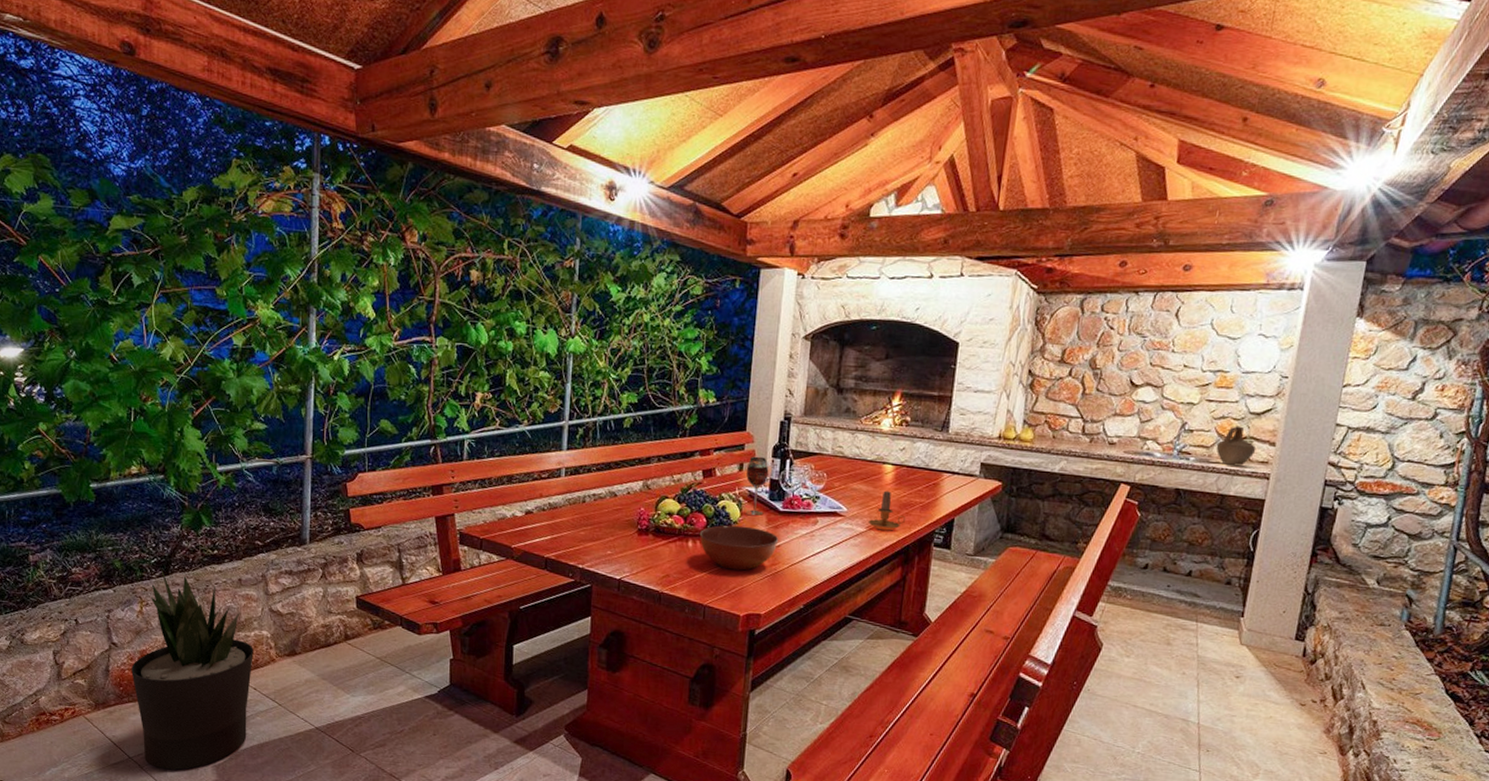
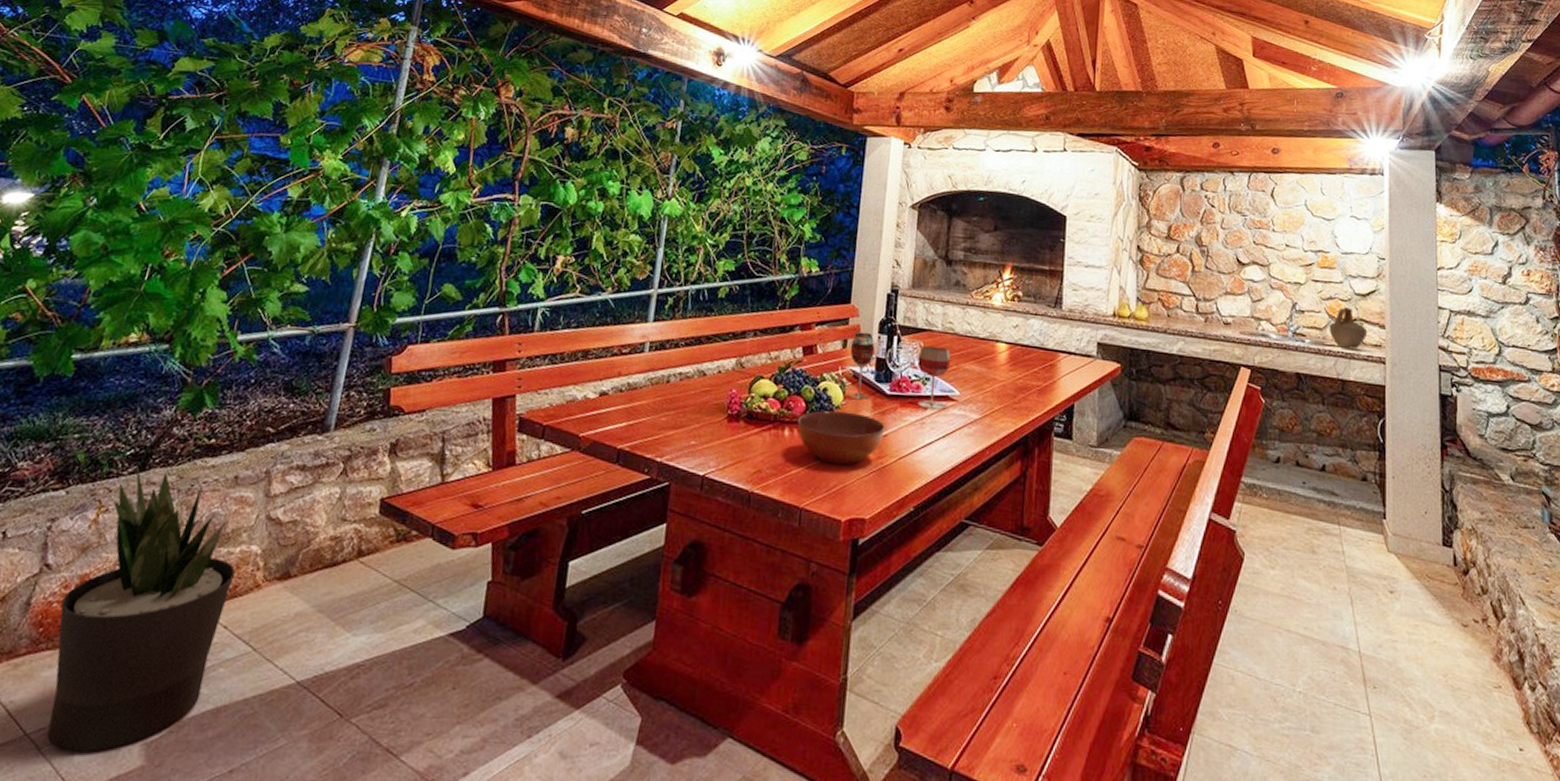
wineglass: none [807,467,840,525] -> present [916,345,952,410]
candle: present [868,490,905,531] -> none [982,372,1022,418]

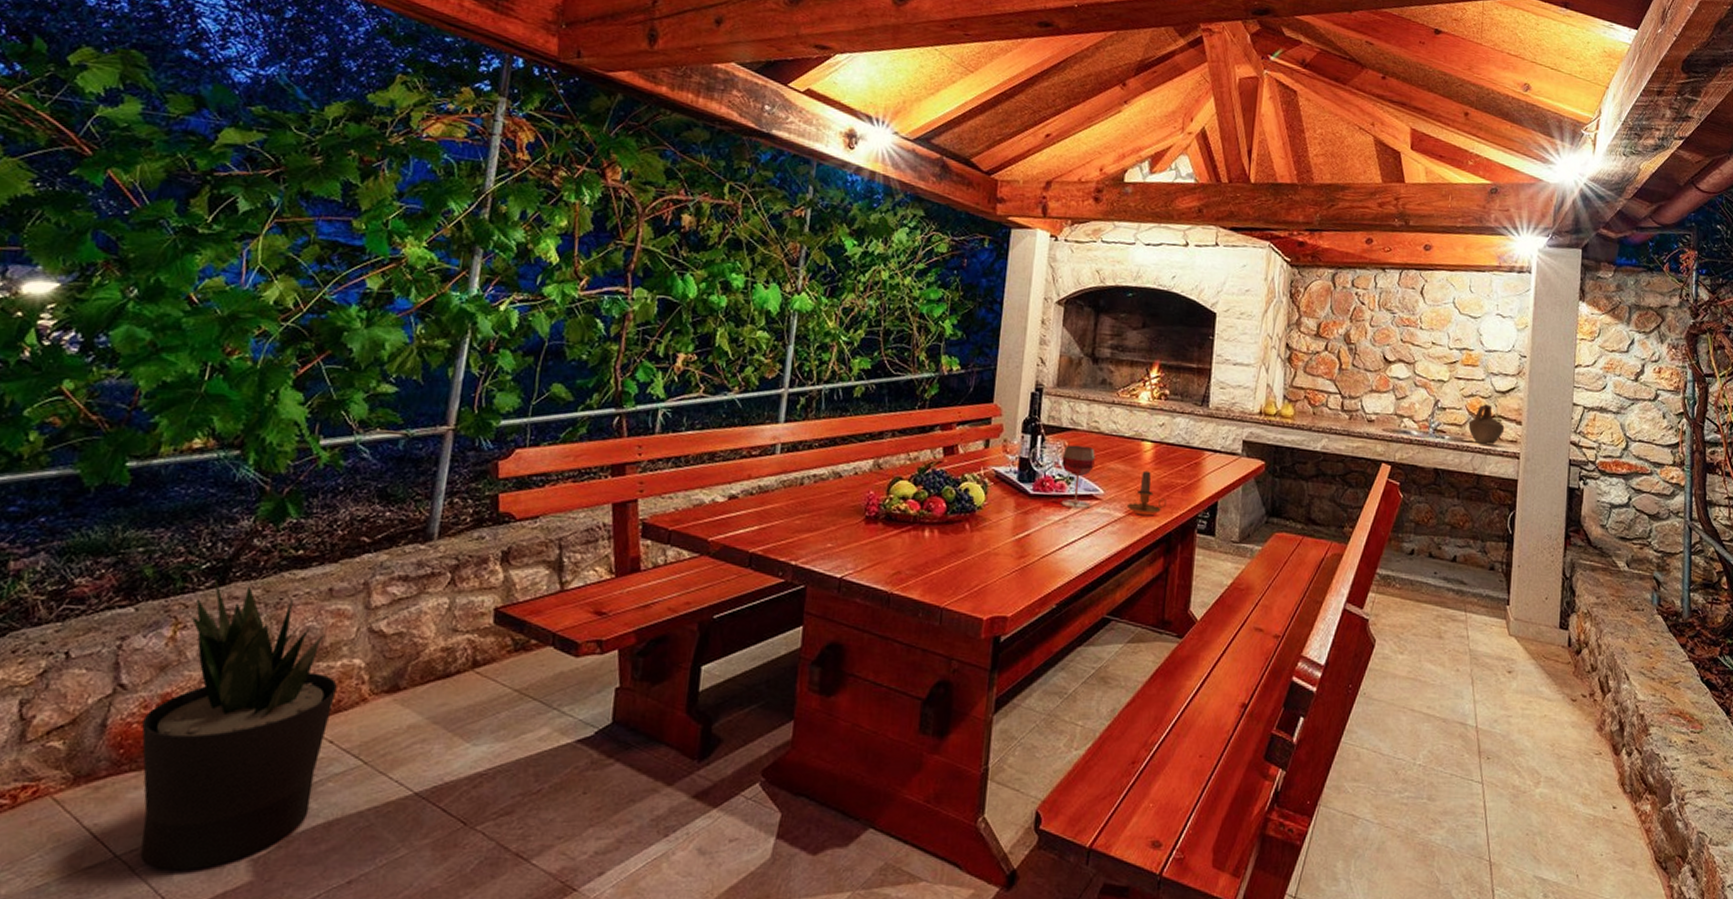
bowl: present [797,410,886,465] -> none [937,510,1029,565]
wineglass: present [848,331,875,400] -> none [991,431,1018,500]
candle: none [982,372,1022,418] -> present [1126,470,1166,516]

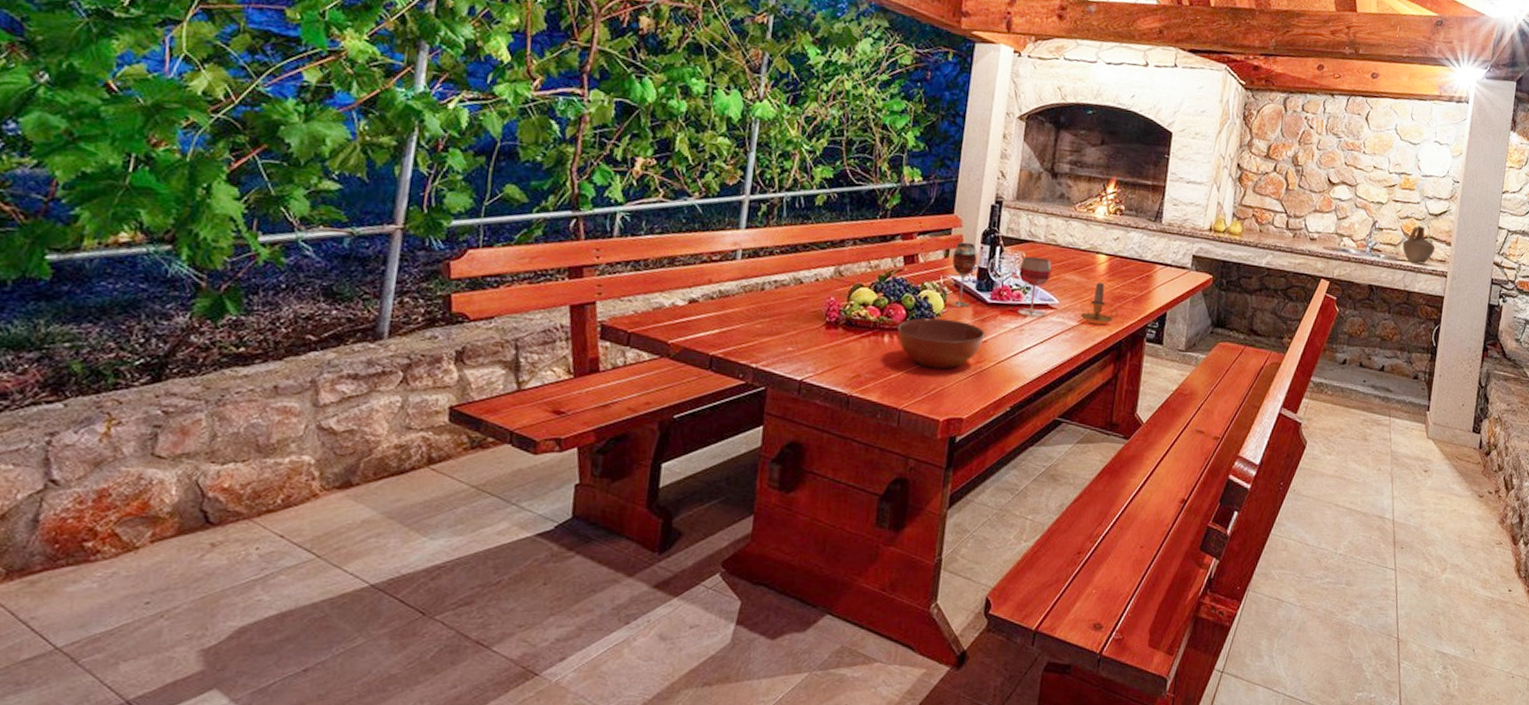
planter: present [140,577,337,871] -> none [77,373,286,662]
bowl: none [937,510,1029,565] -> present [897,317,986,369]
wineglass: none [991,431,1018,500] -> present [949,241,978,308]

